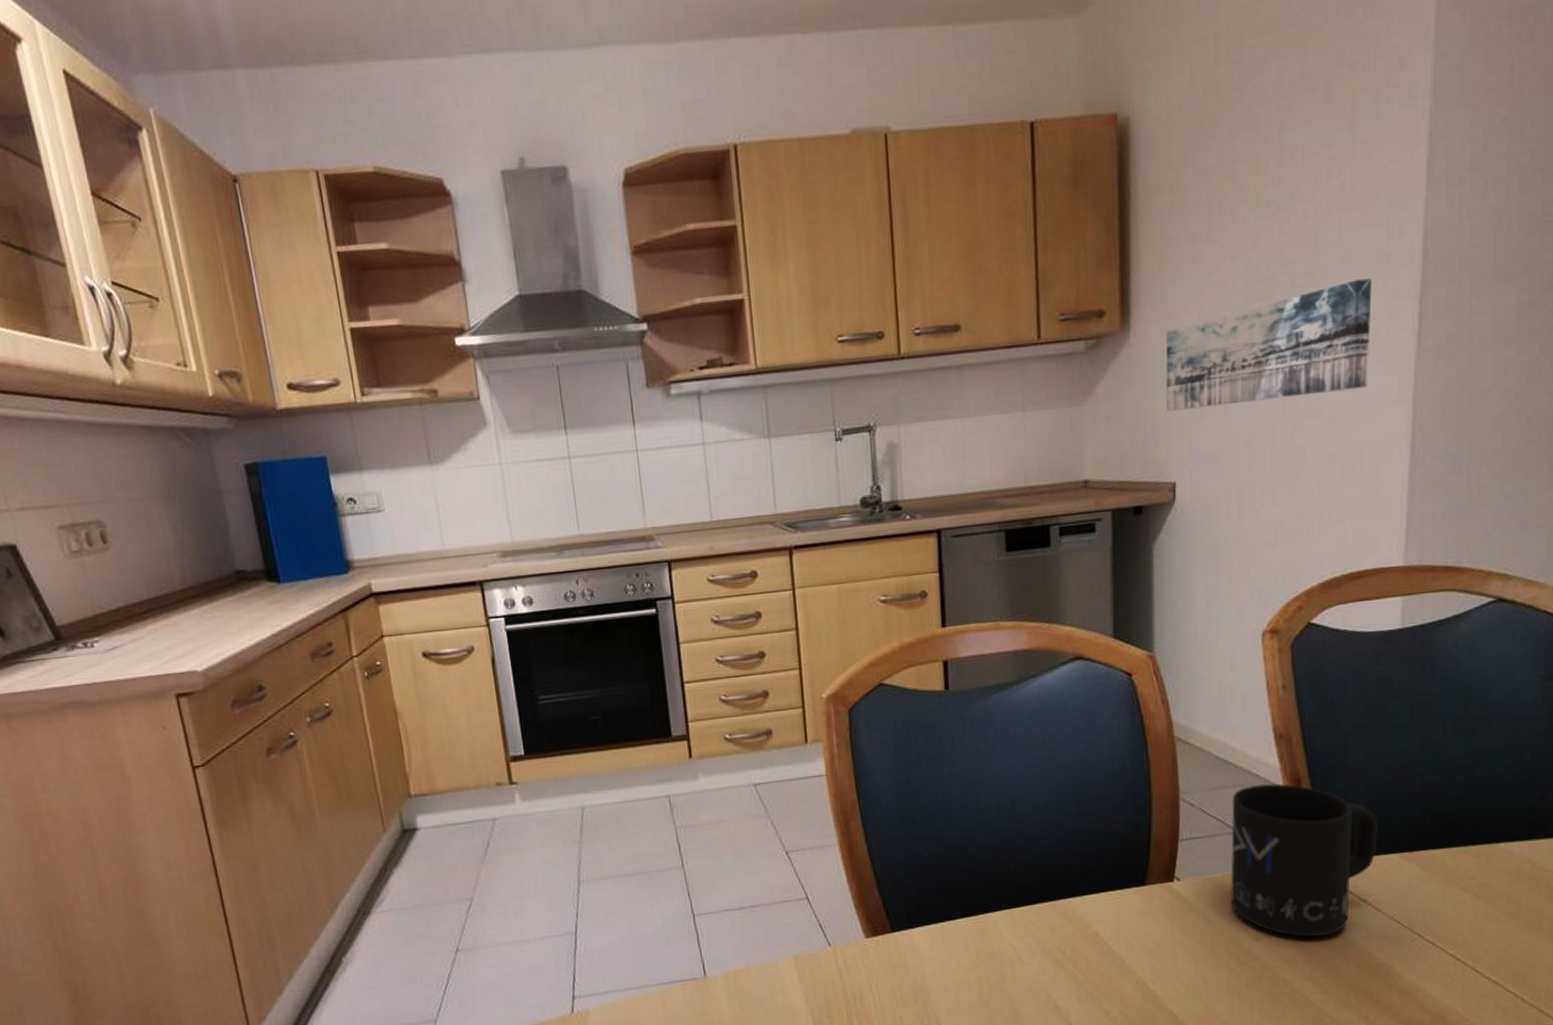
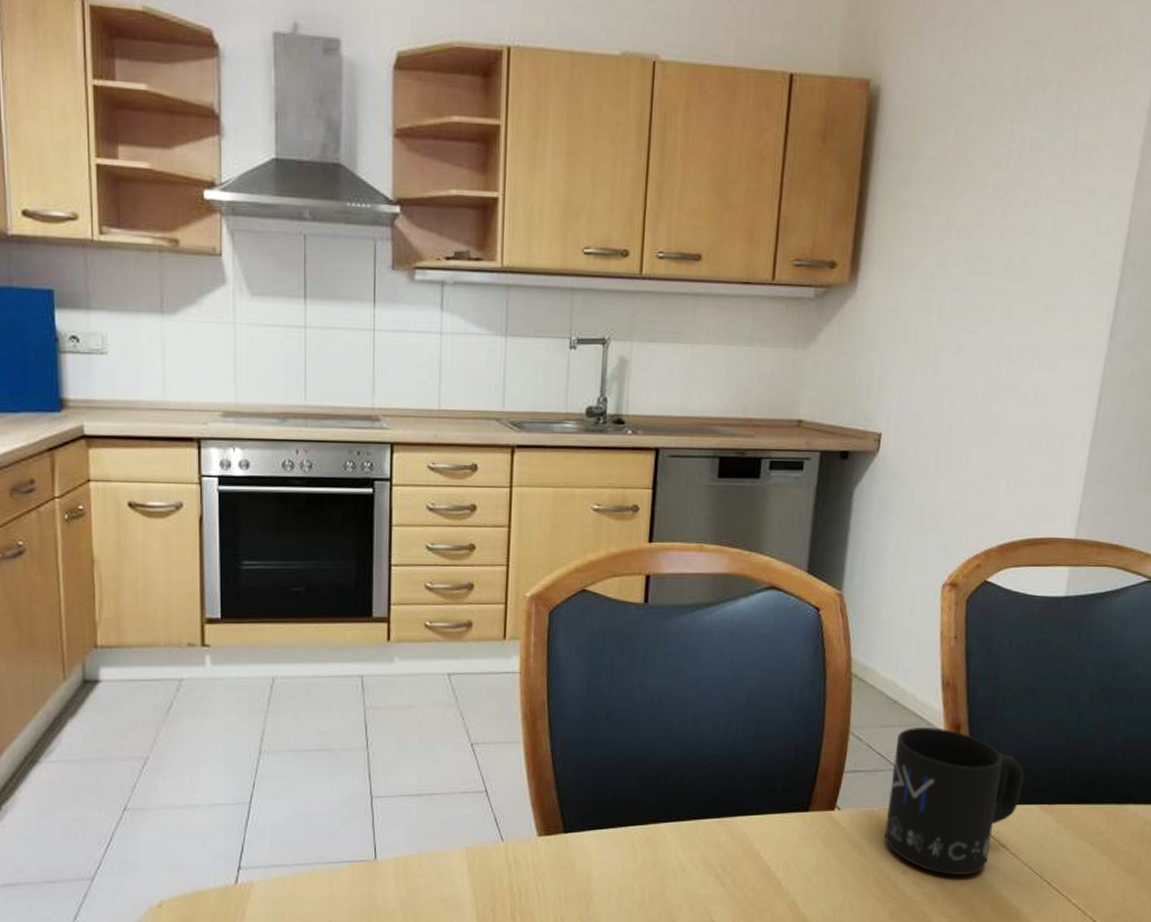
wall art: present [1165,278,1372,411] -> none [880,269,1077,370]

